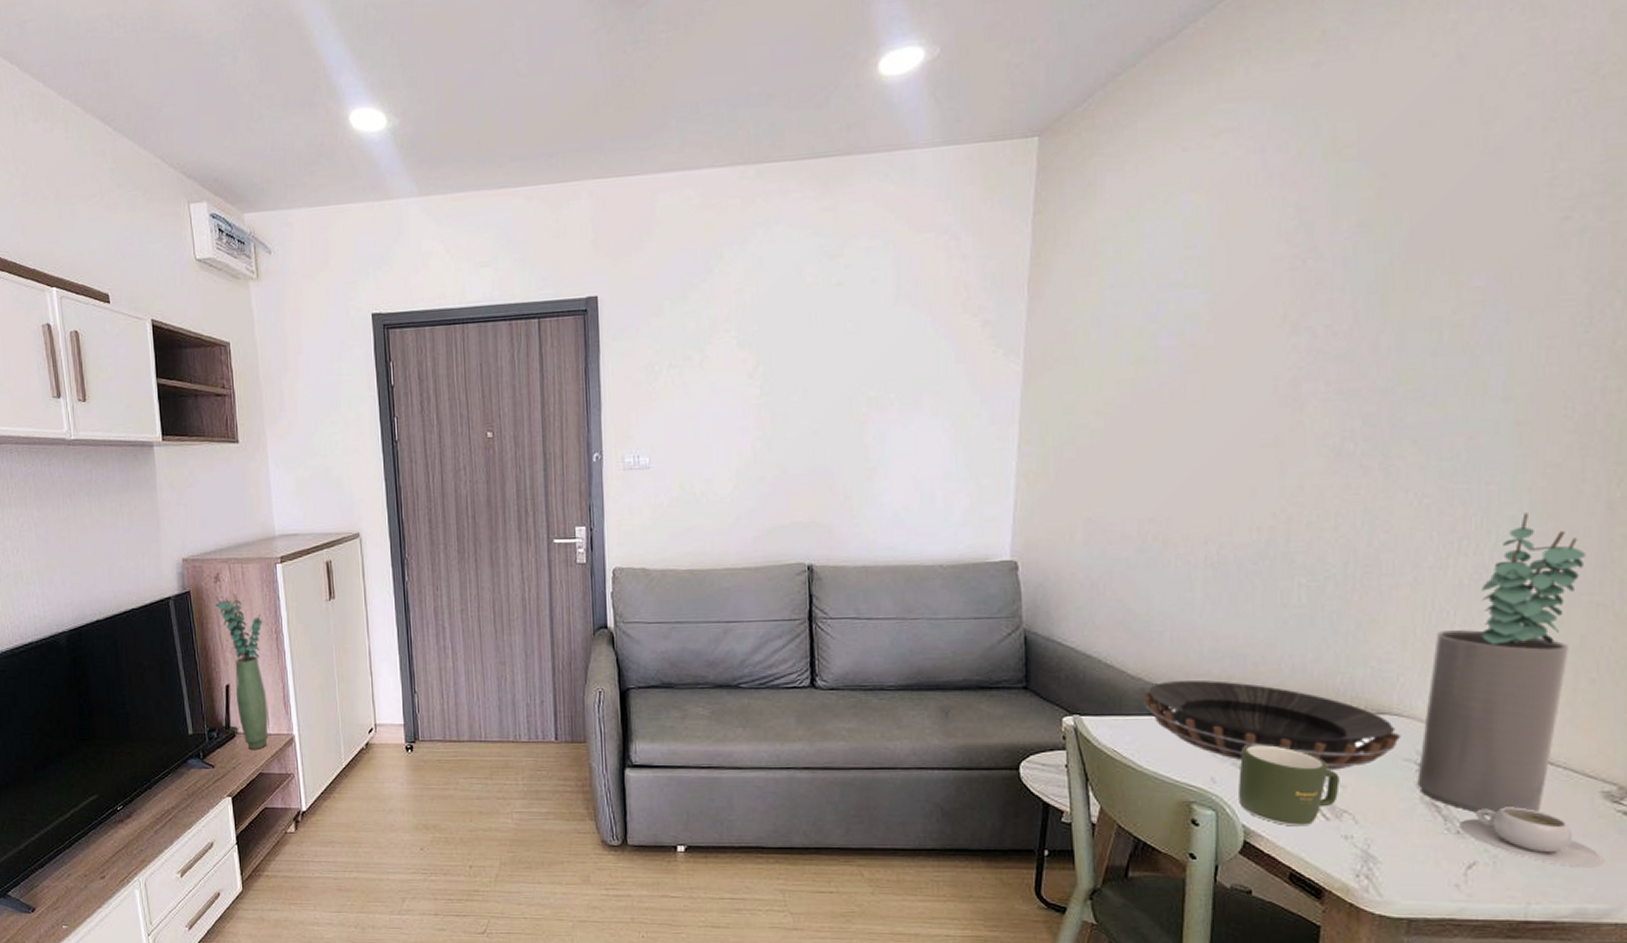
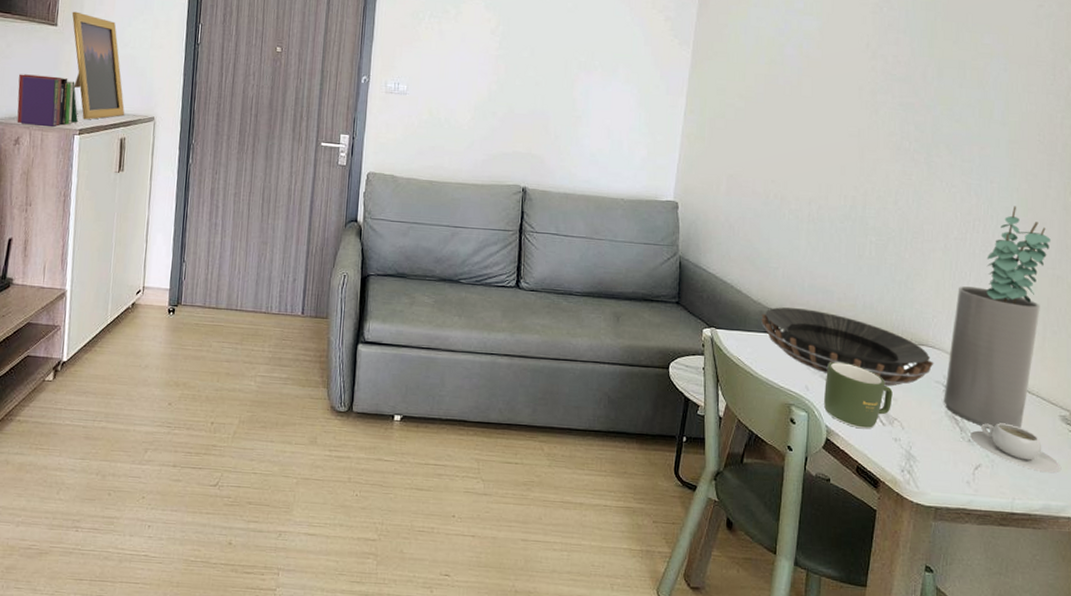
books: none [208,500,277,559] -> present [17,74,78,128]
vase: present [215,594,269,751] -> none [10,157,53,301]
picture frame: none [252,423,327,546] -> present [71,11,125,120]

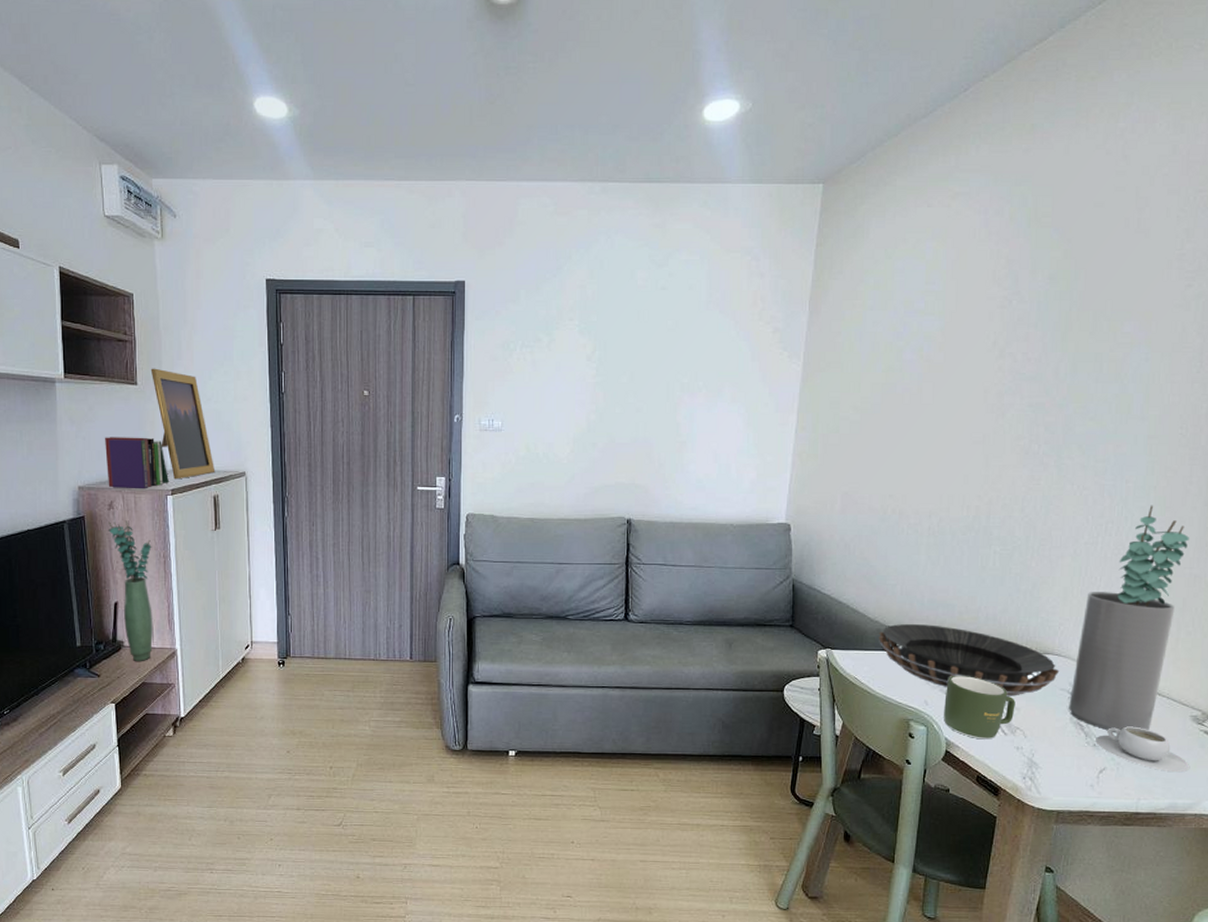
vase: none [10,157,53,301] -> present [107,520,153,662]

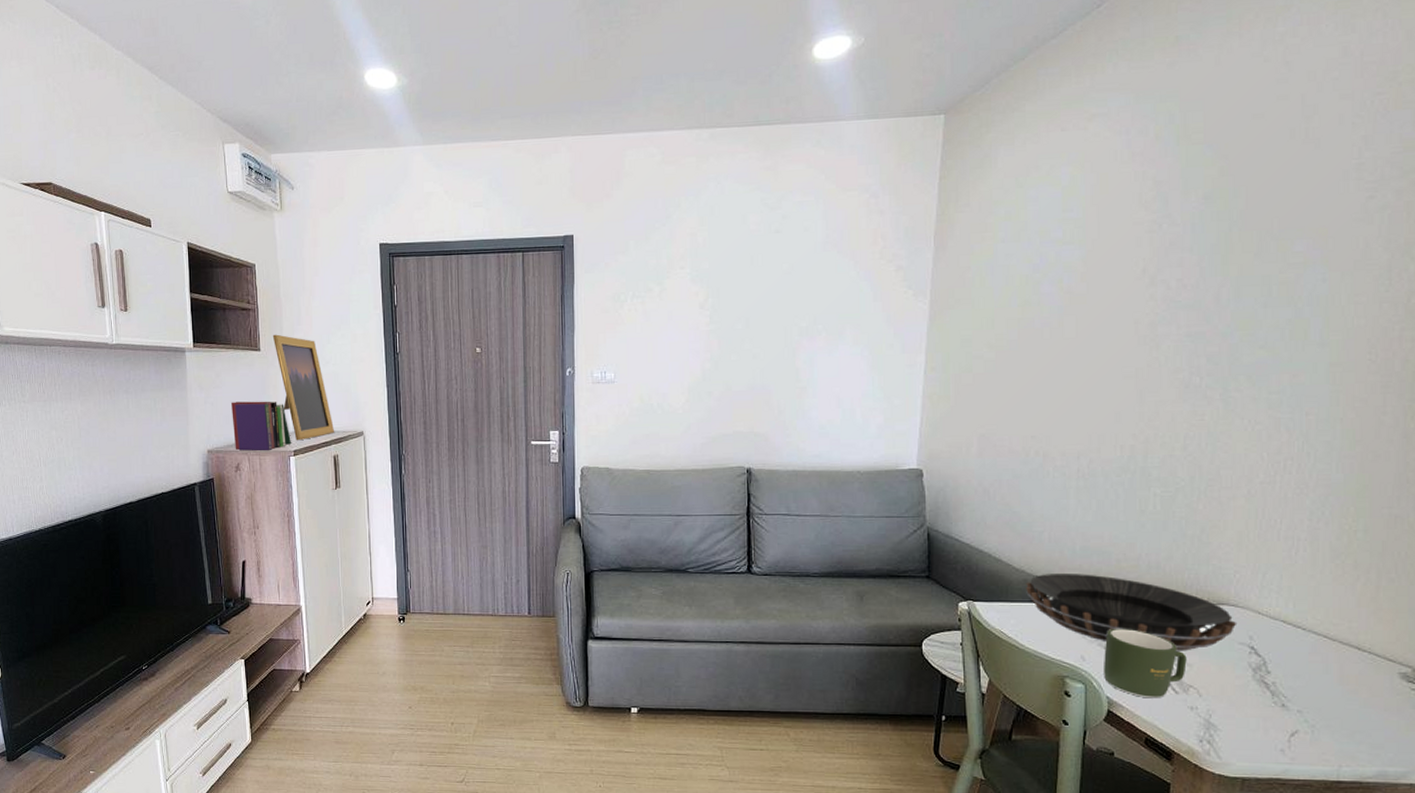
vase: present [107,520,153,662] -> none [235,481,279,619]
vase: present [1069,505,1189,730] -> none [1250,439,1386,689]
teacup: present [1096,726,1190,773] -> none [1284,684,1402,737]

